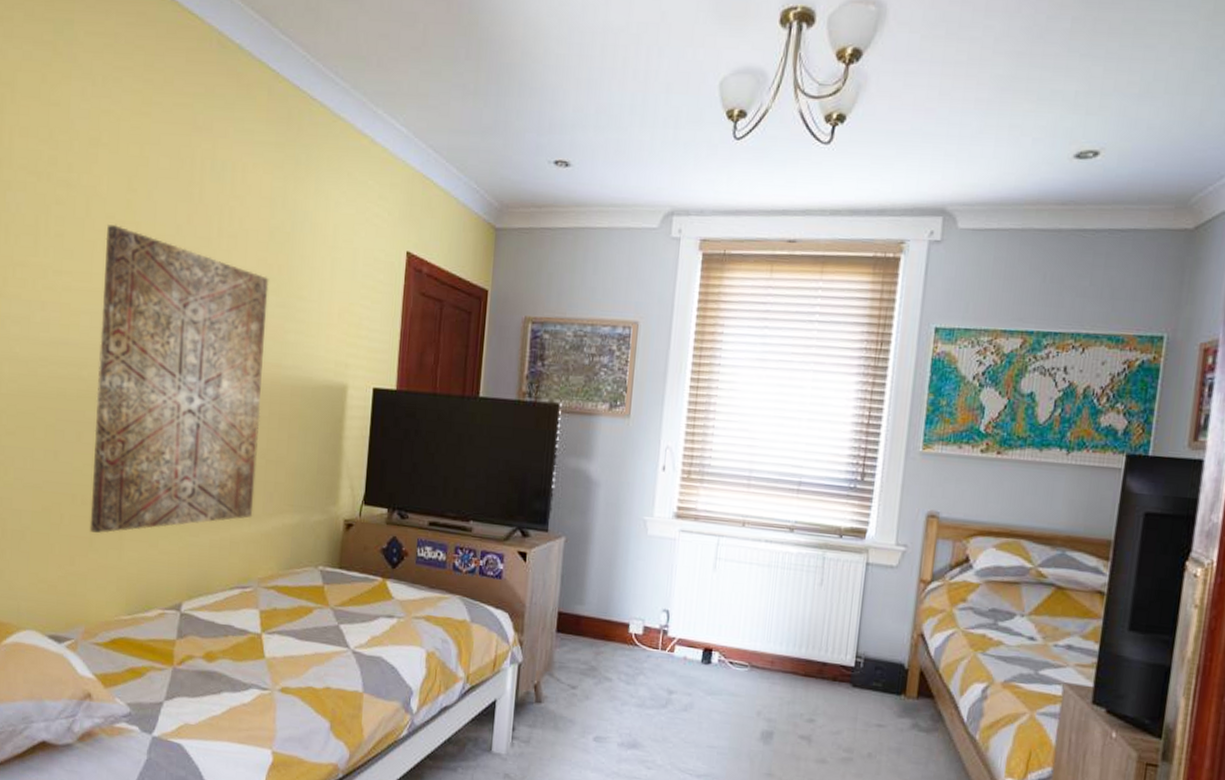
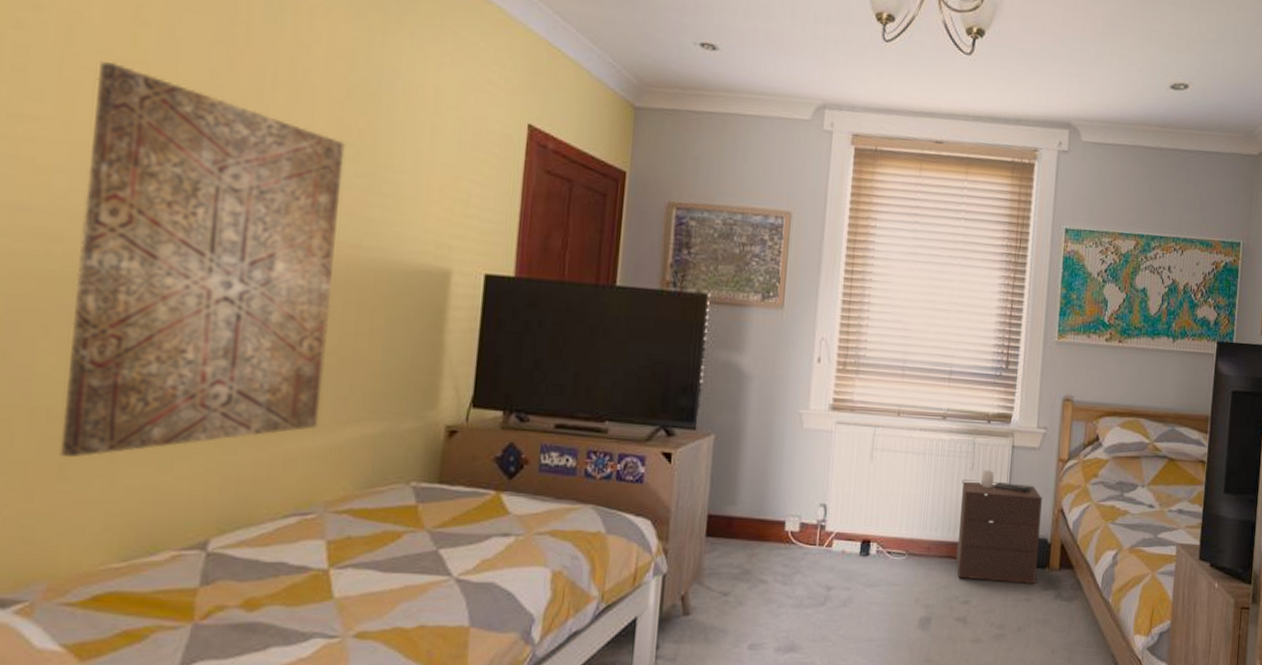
nightstand: none [801,586,900,710] -> present [956,470,1042,584]

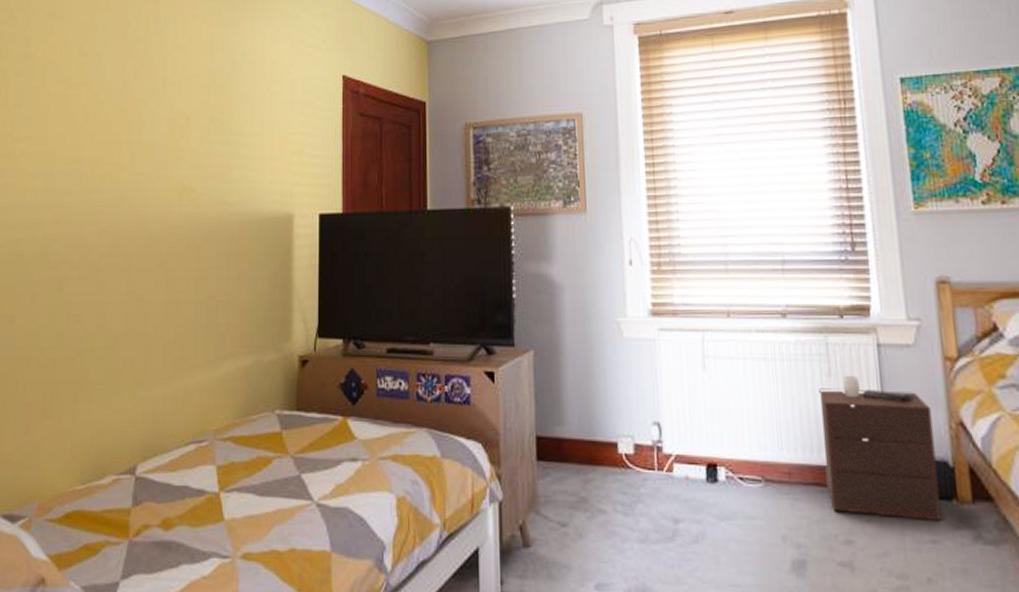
wall art: present [59,61,345,458] -> none [44,87,212,398]

